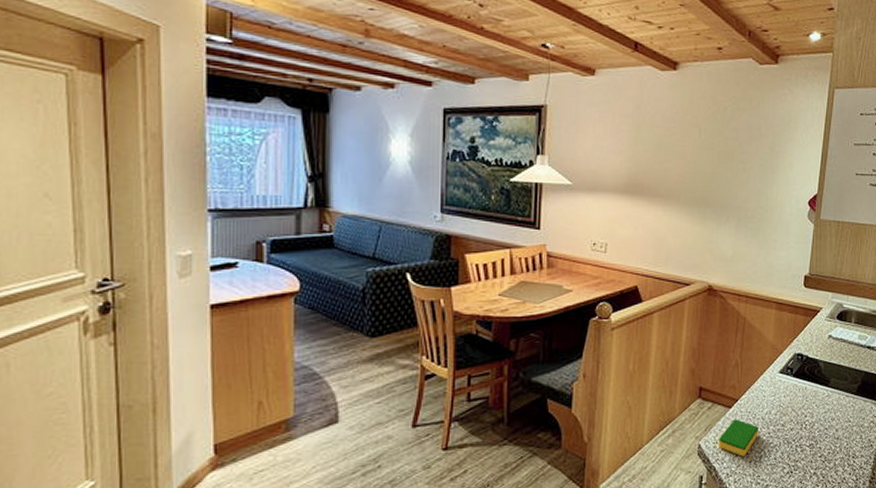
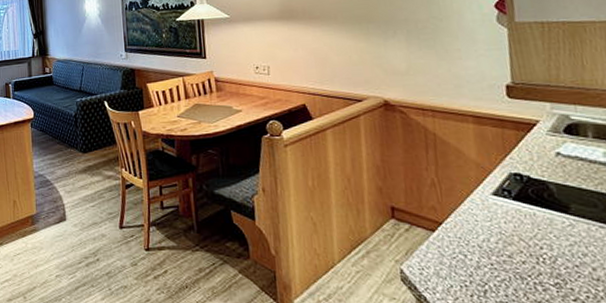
dish sponge: present [719,419,759,457] -> none [425,244,477,289]

